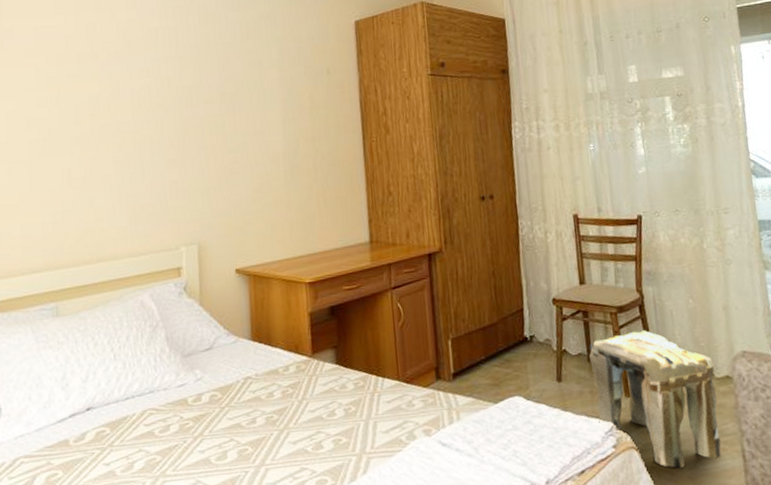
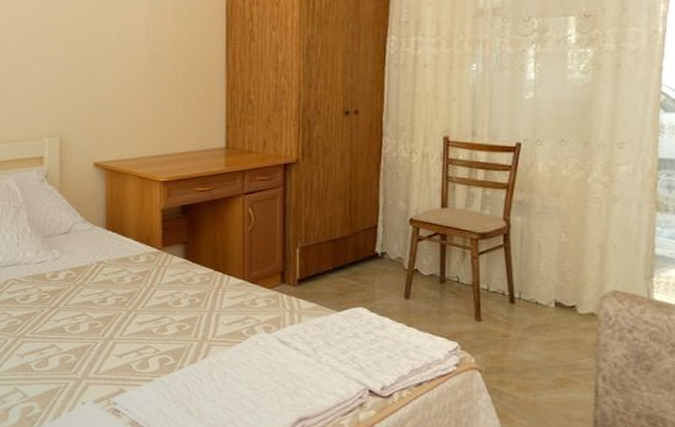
stool: present [589,330,721,468] -> none [442,259,581,393]

